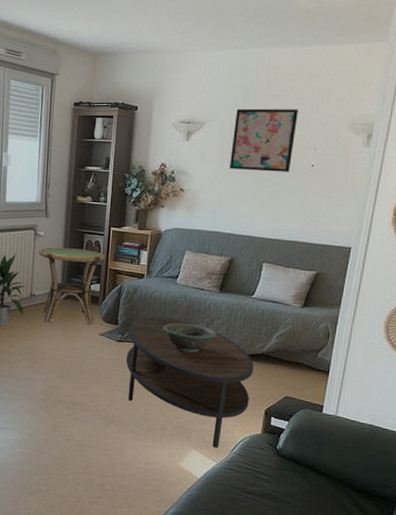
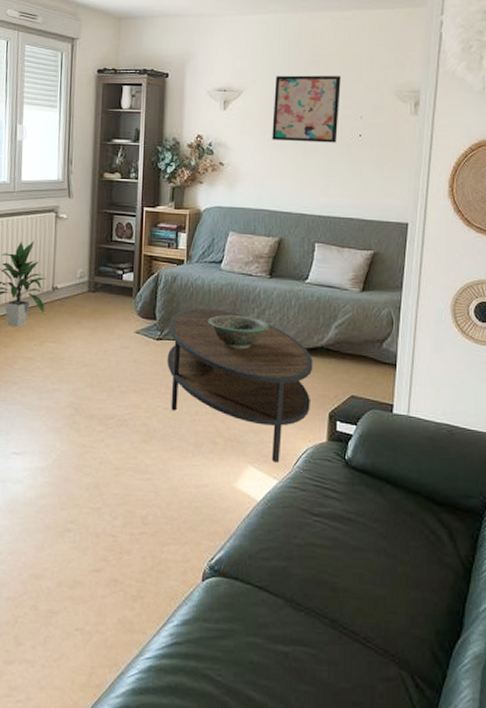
side table: present [38,247,105,325] -> none [61,231,139,321]

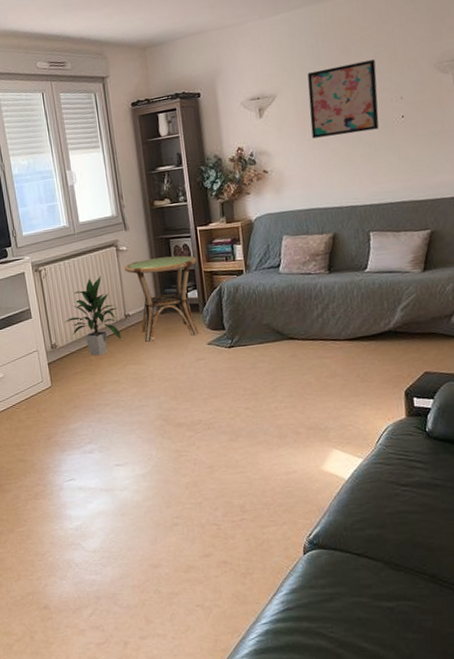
side table: none [61,231,139,321] -> present [124,255,198,342]
coffee table: present [167,308,313,462] -> none [238,310,386,443]
decorative bowl: present [207,315,269,349] -> none [274,312,335,346]

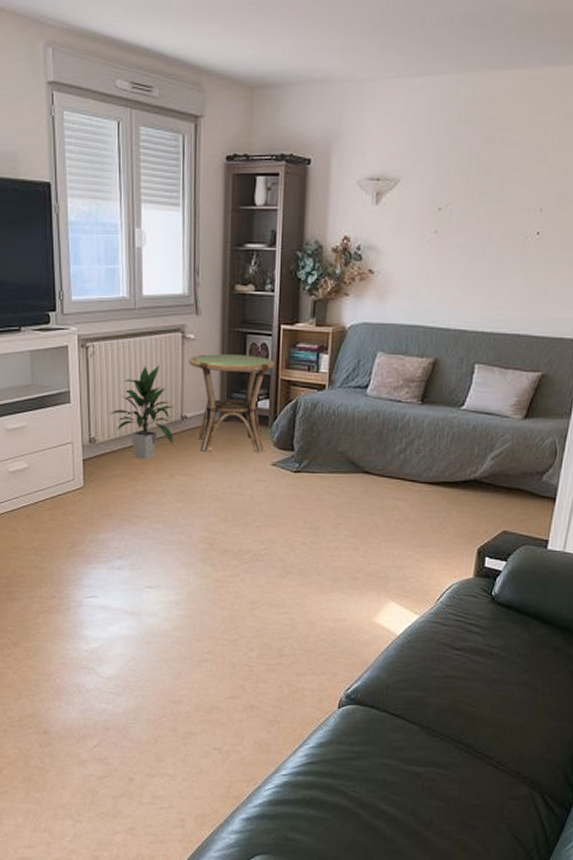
wall art: present [307,59,379,139] -> none [432,157,520,243]

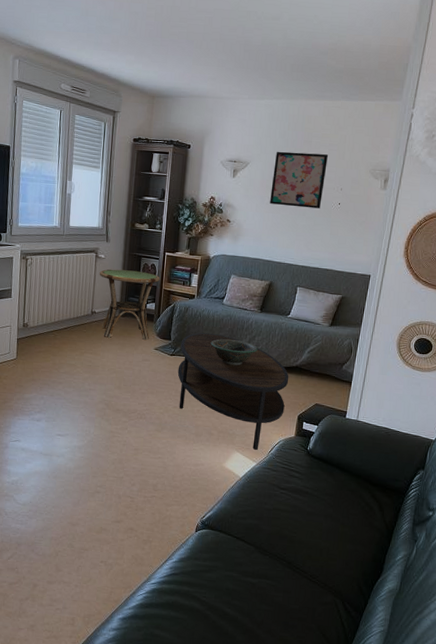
indoor plant: present [108,365,175,460] -> none [38,274,87,341]
coffee table: none [305,438,464,598] -> present [177,333,289,450]
decorative bowl: none [350,445,418,482] -> present [210,339,258,366]
wall art: none [432,157,520,243] -> present [270,151,328,209]

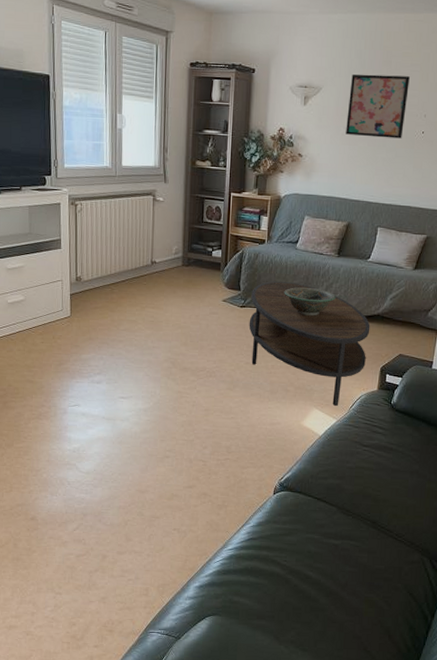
side table: present [99,269,160,340] -> none [158,213,226,291]

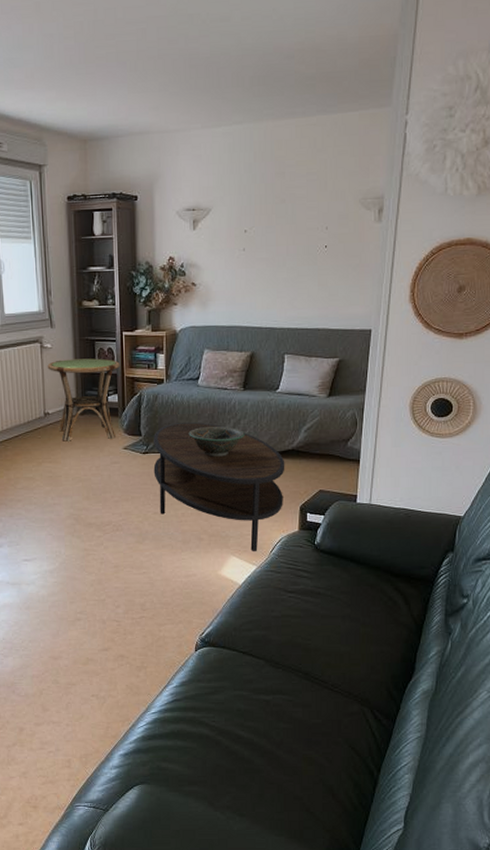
side table: none [158,213,226,291] -> present [47,358,120,442]
wall art: present [346,74,410,139] -> none [241,187,307,258]

